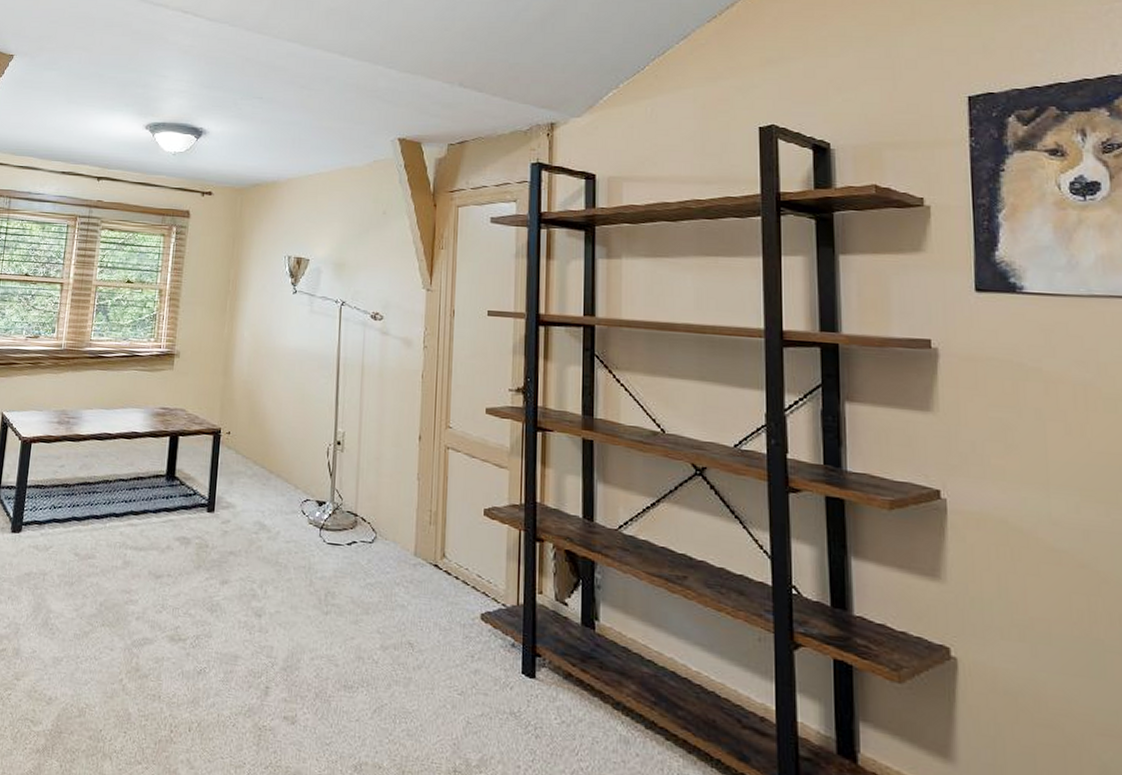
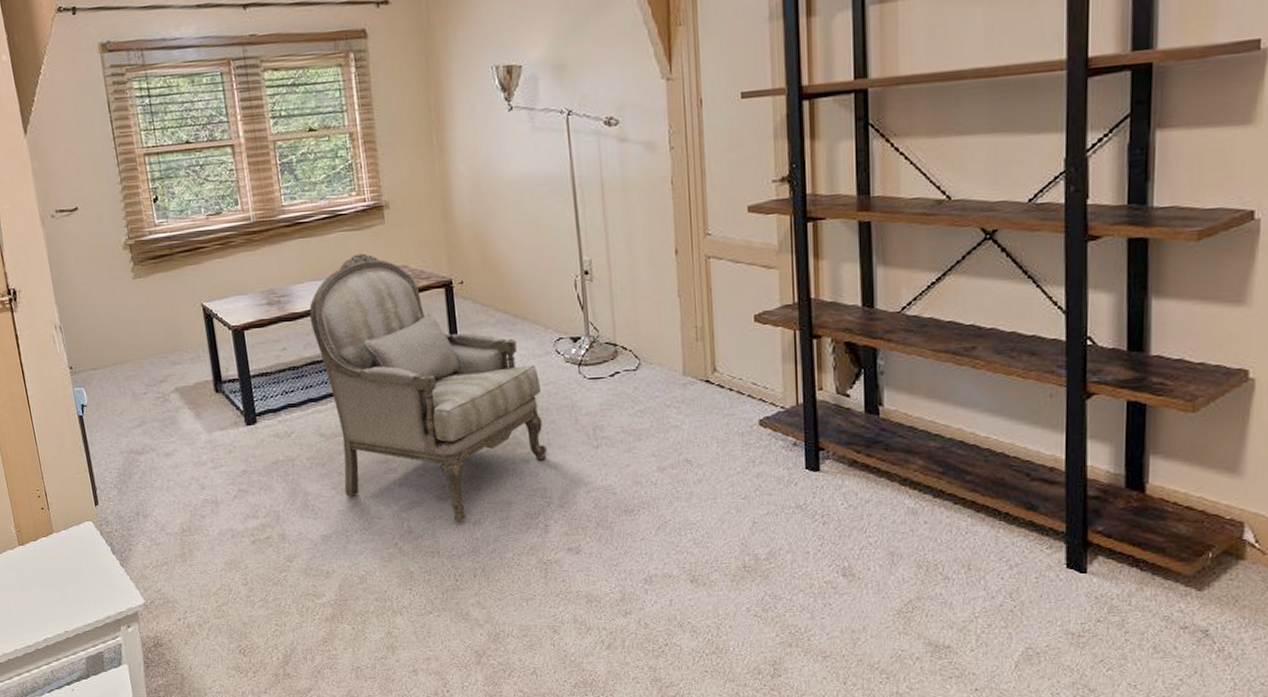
armchair: none [85,392,284,667] -> present [309,253,547,521]

